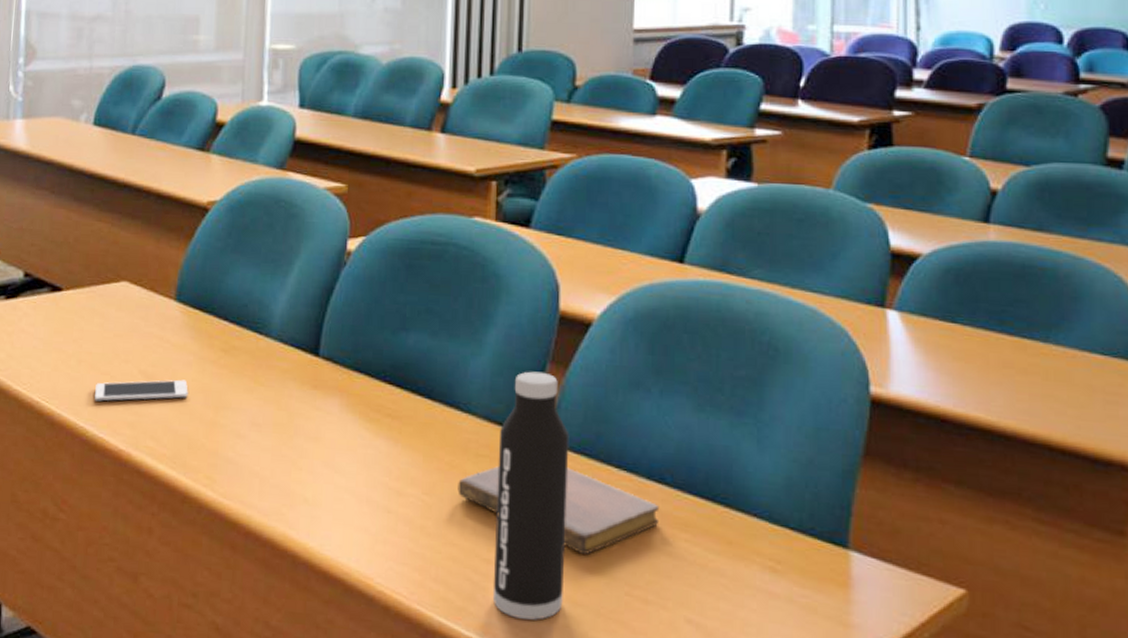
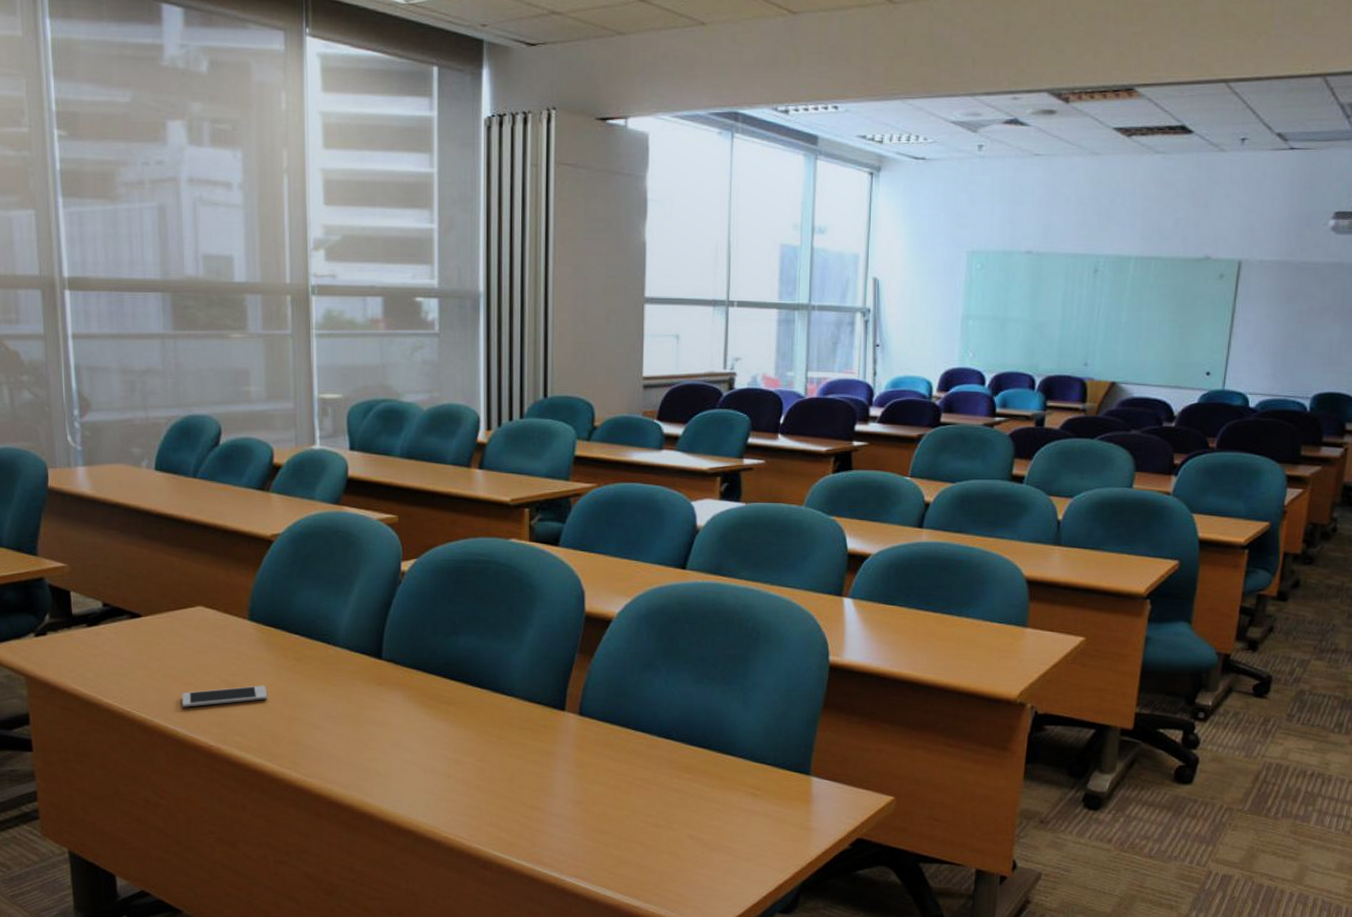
notebook: present [458,466,660,554] -> none [505,732,668,795]
water bottle: present [492,371,570,620] -> none [537,660,595,847]

